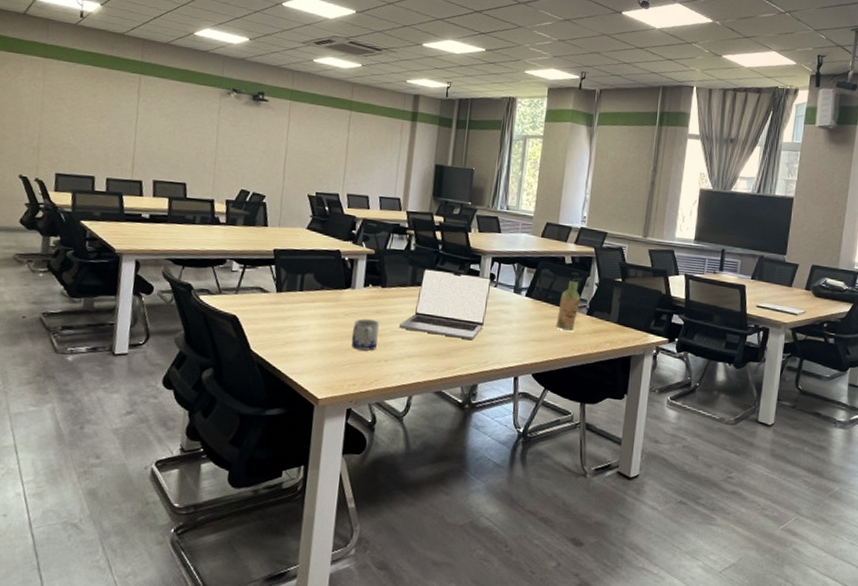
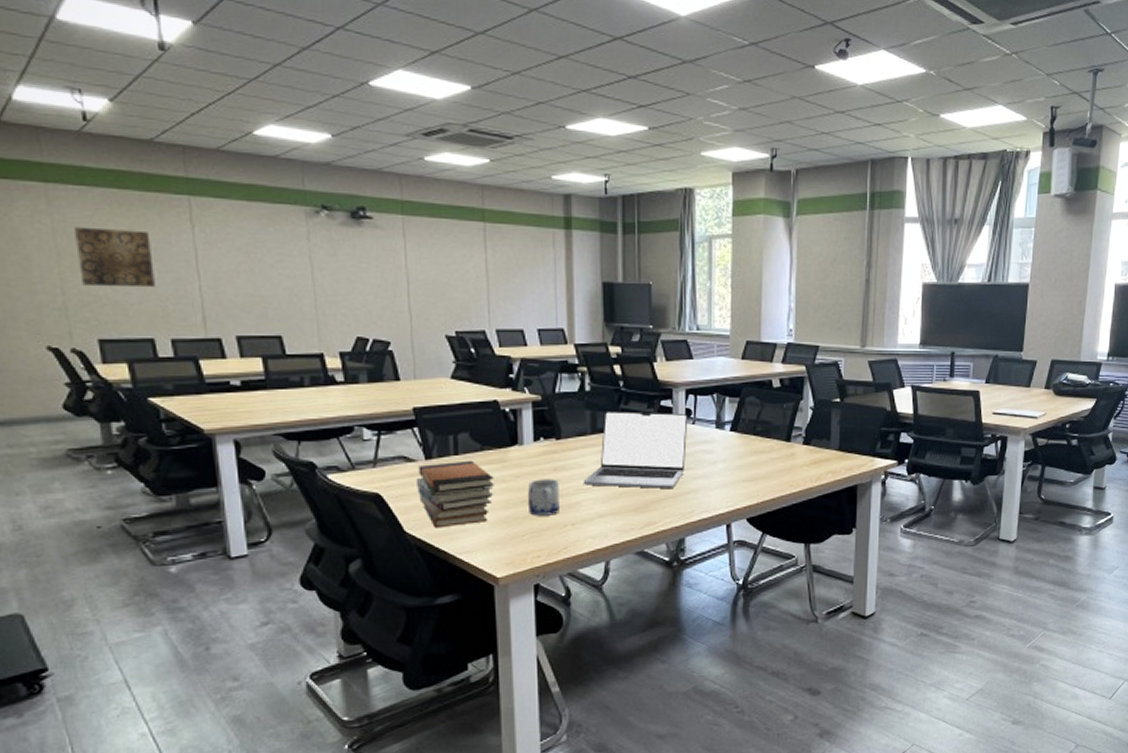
wall art: none [54,90,108,139] -> present [75,226,155,288]
book stack: none [266,296,328,351] -> present [415,460,494,529]
bottle: present [555,272,580,332] -> none [768,397,794,466]

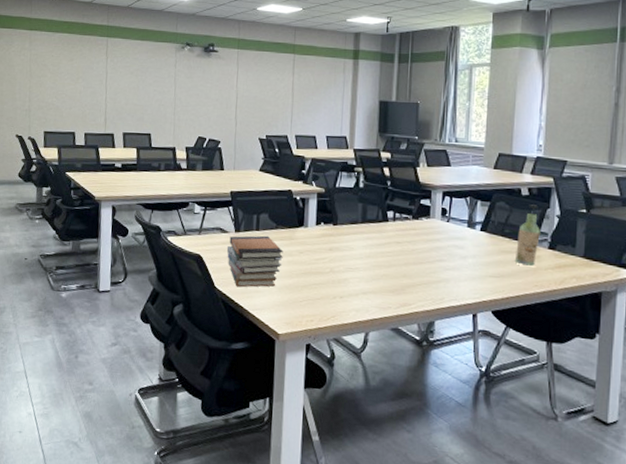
wall art: present [75,226,155,288] -> none [40,58,82,98]
mug: present [527,479,561,516] -> none [306,256,333,288]
laptop: present [583,411,688,489] -> none [352,205,444,277]
bottle: none [768,397,794,466] -> present [514,204,540,267]

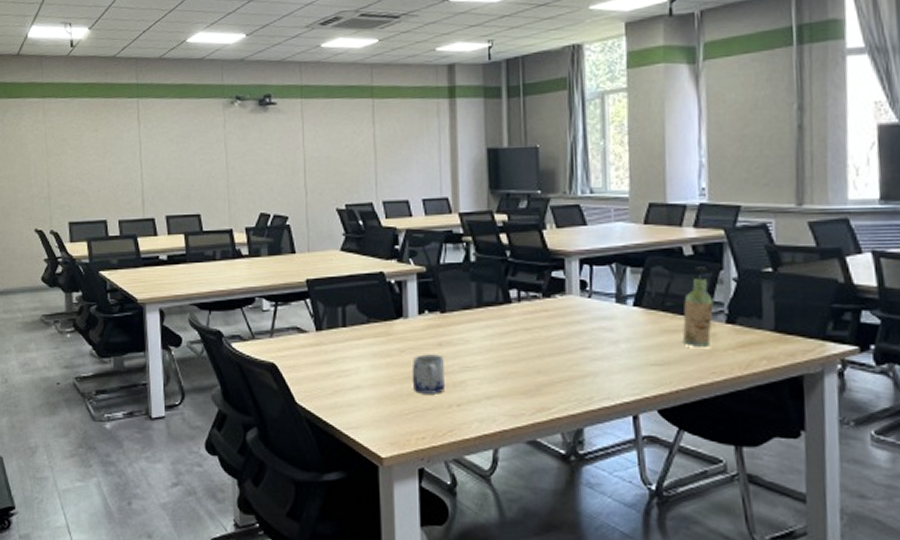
book stack: present [226,235,283,288] -> none [307,332,380,401]
mug: none [306,256,333,288] -> present [412,354,446,394]

